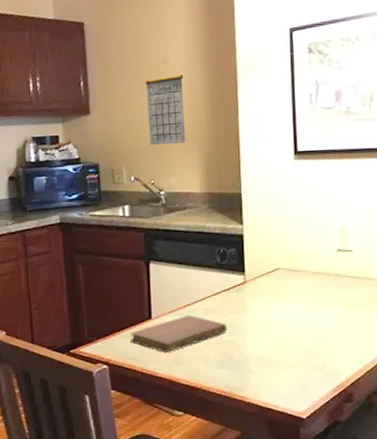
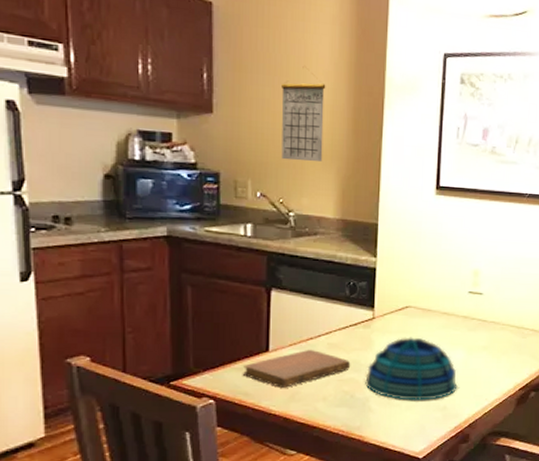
decorative bowl: none [242,298,336,361] -> present [365,337,458,400]

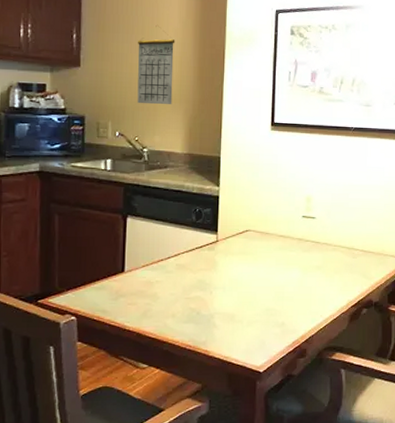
notebook: present [243,349,351,388] -> none [102,269,197,305]
decorative bowl: present [365,337,458,400] -> none [210,258,294,317]

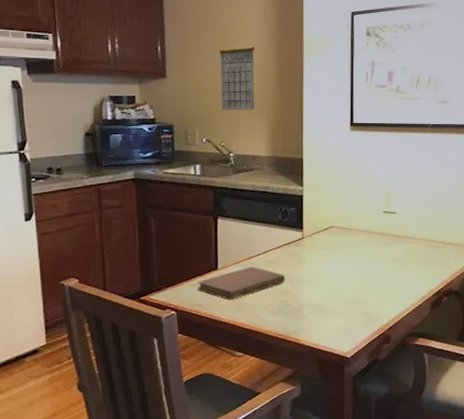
notebook: none [102,269,197,305] -> present [198,266,286,300]

